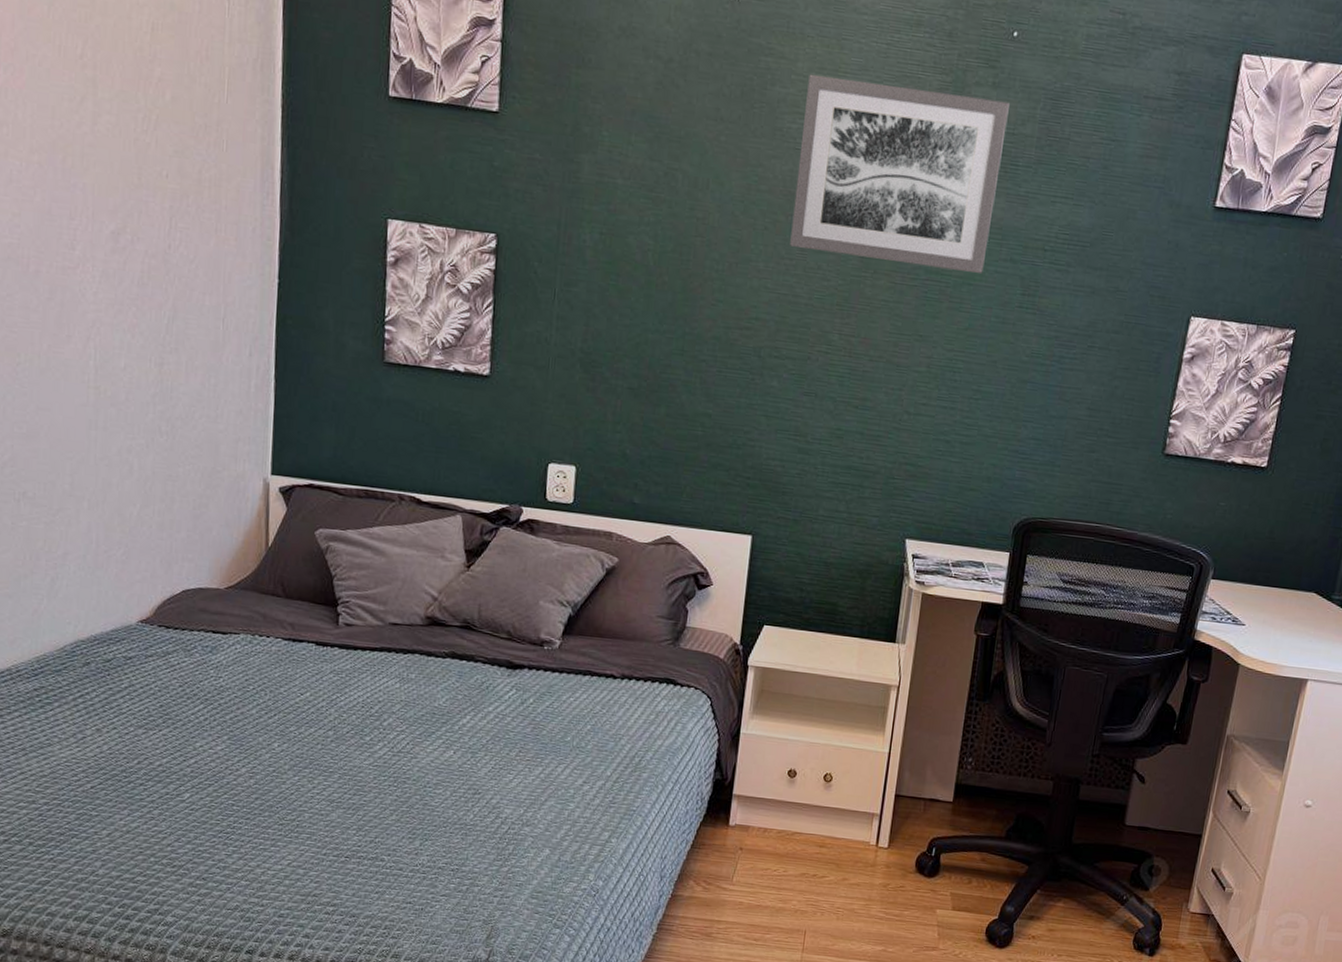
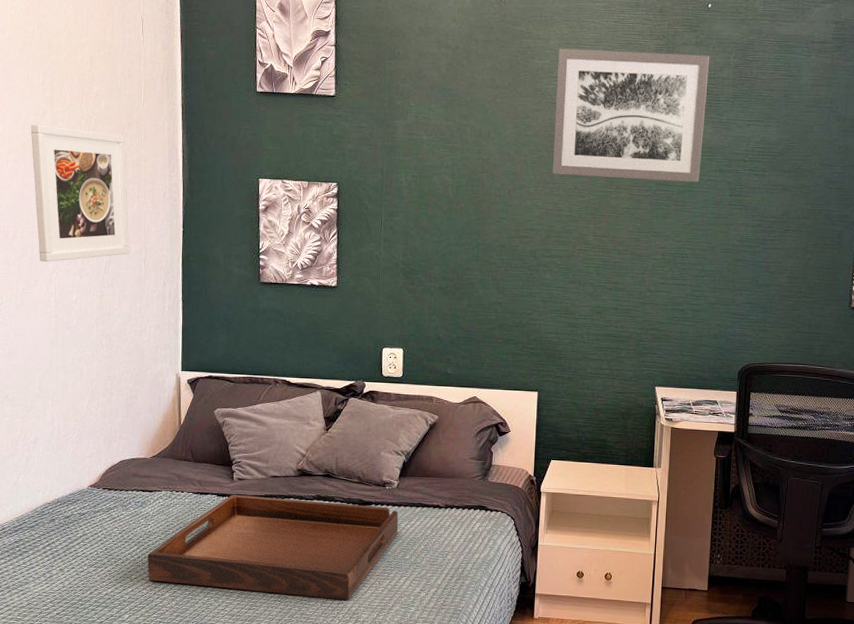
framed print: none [62,113,203,312] -> present [30,124,130,262]
serving tray: none [217,643,559,790] -> present [147,494,399,600]

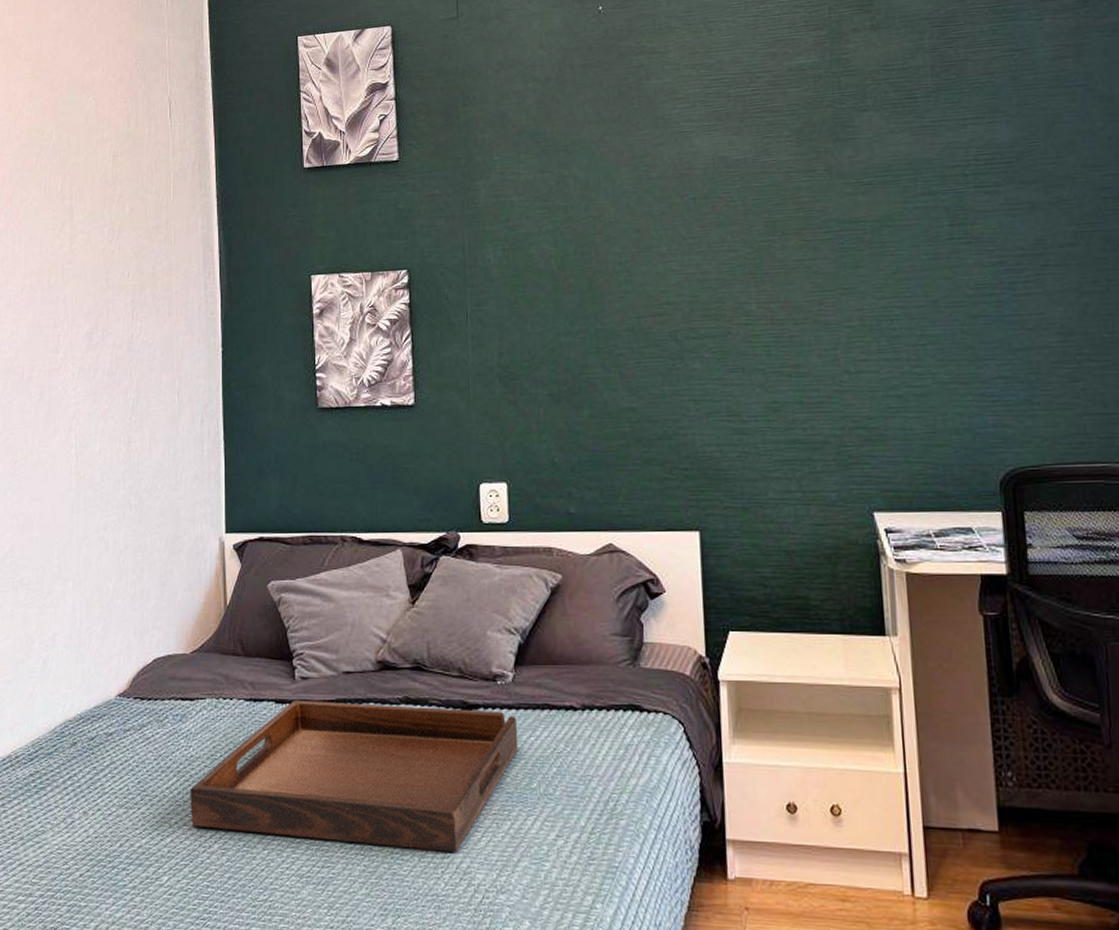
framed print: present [30,124,130,262] -> none [48,239,161,405]
wall art: present [553,48,709,182] -> none [682,40,901,225]

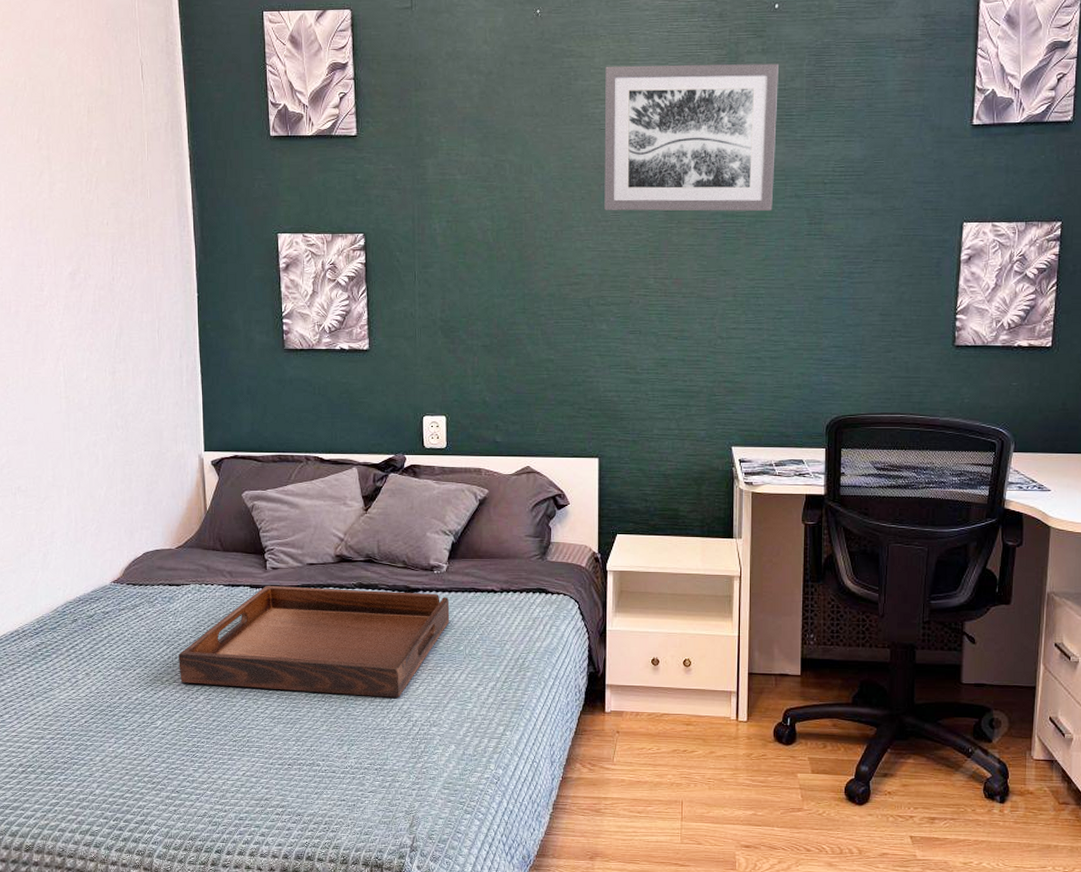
wall art: none [682,40,901,225] -> present [604,63,778,211]

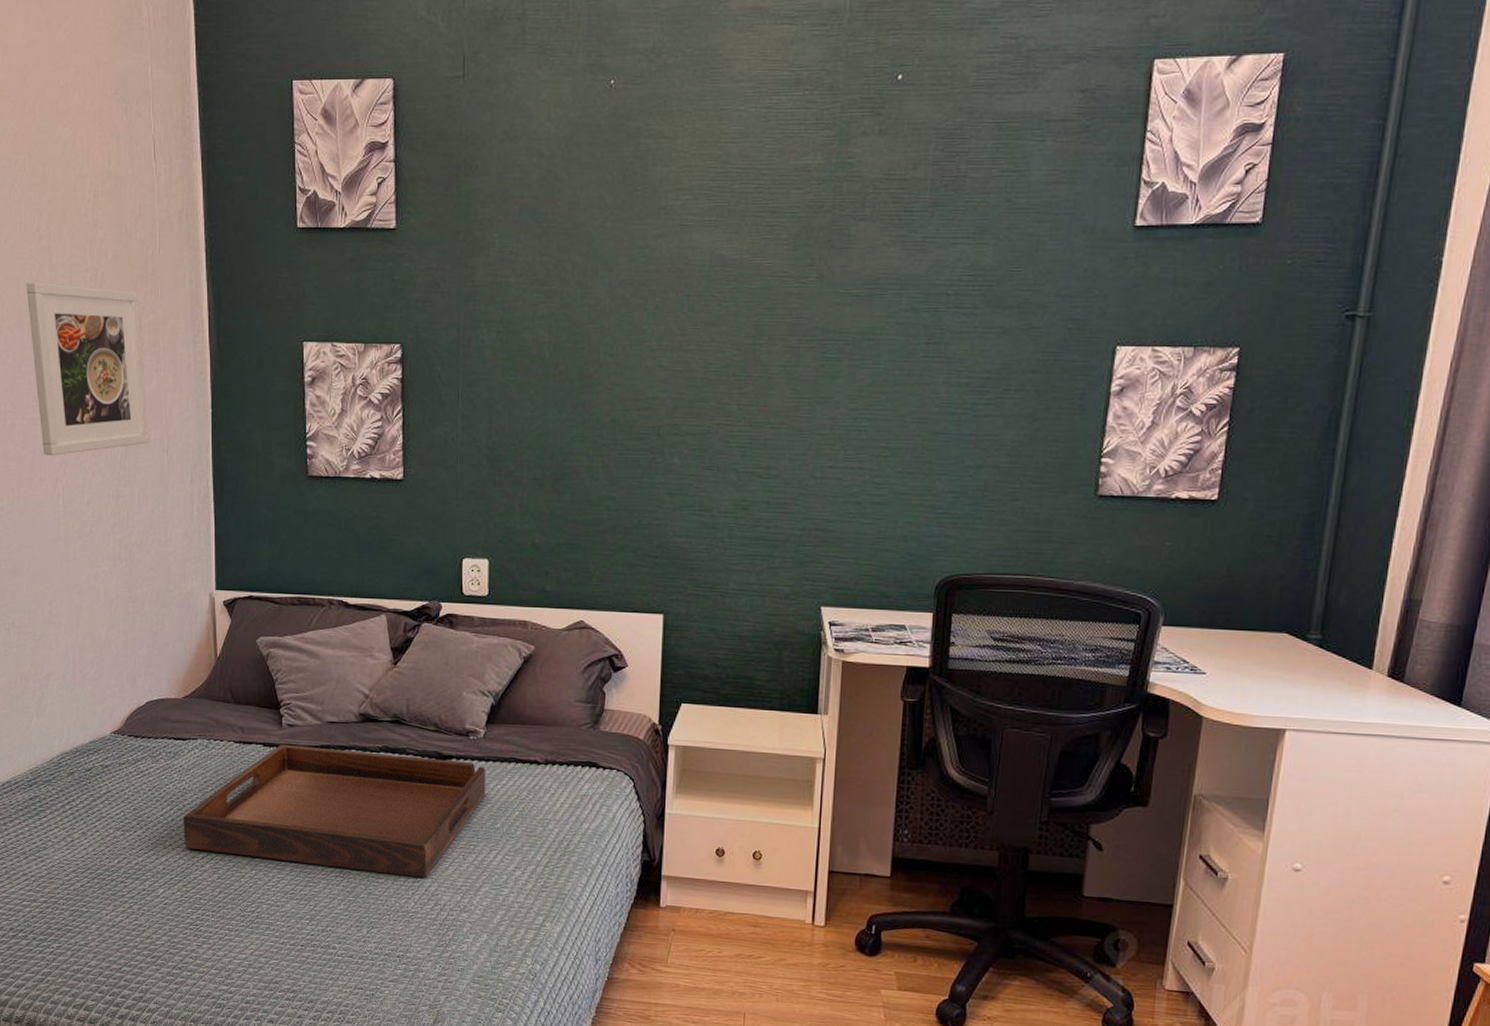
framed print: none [27,186,142,338] -> present [26,281,149,455]
wall art: present [604,63,778,211] -> none [682,148,899,326]

